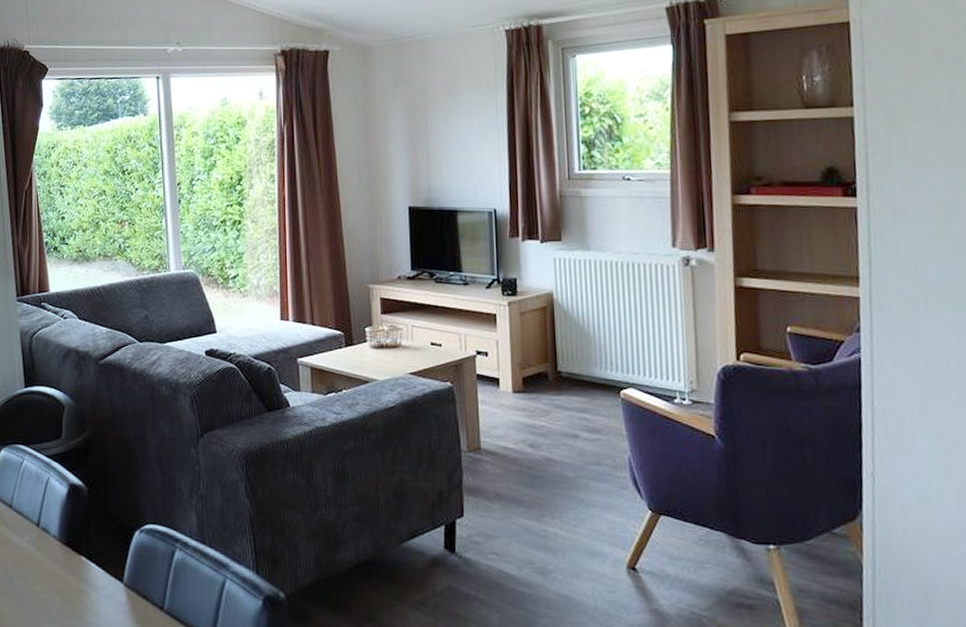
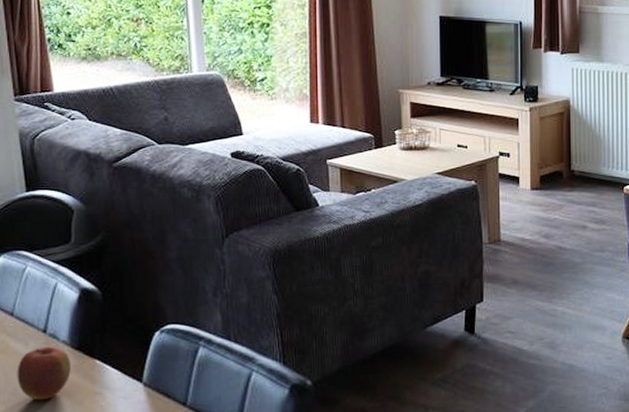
apple: none [13,540,60,594] -> present [17,346,71,401]

